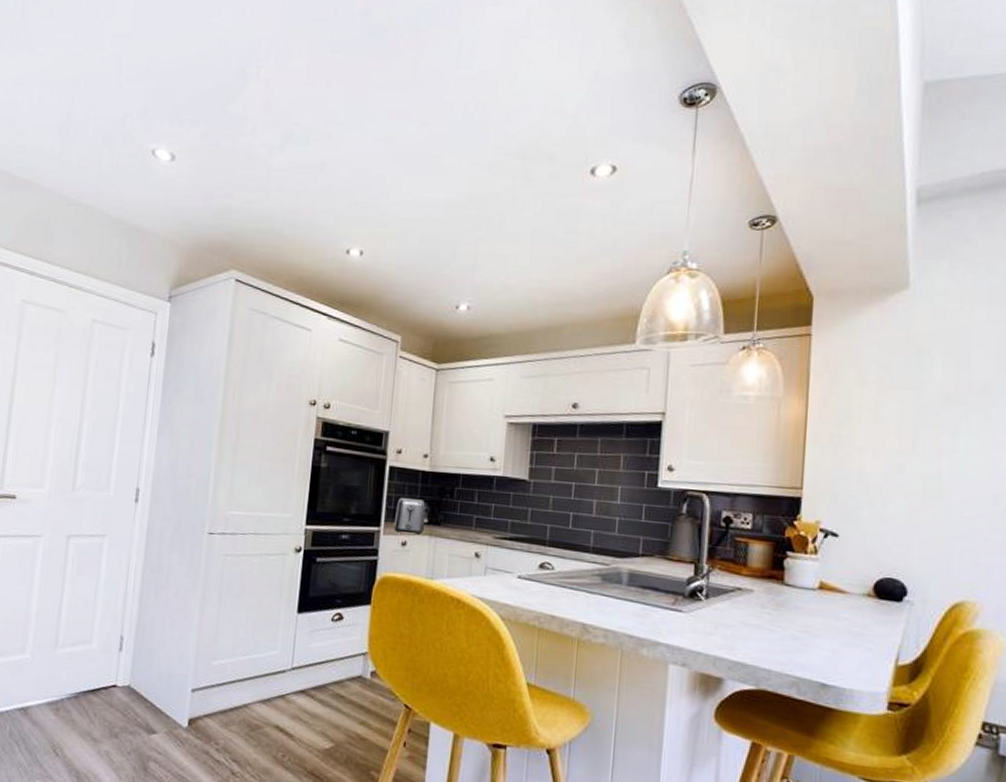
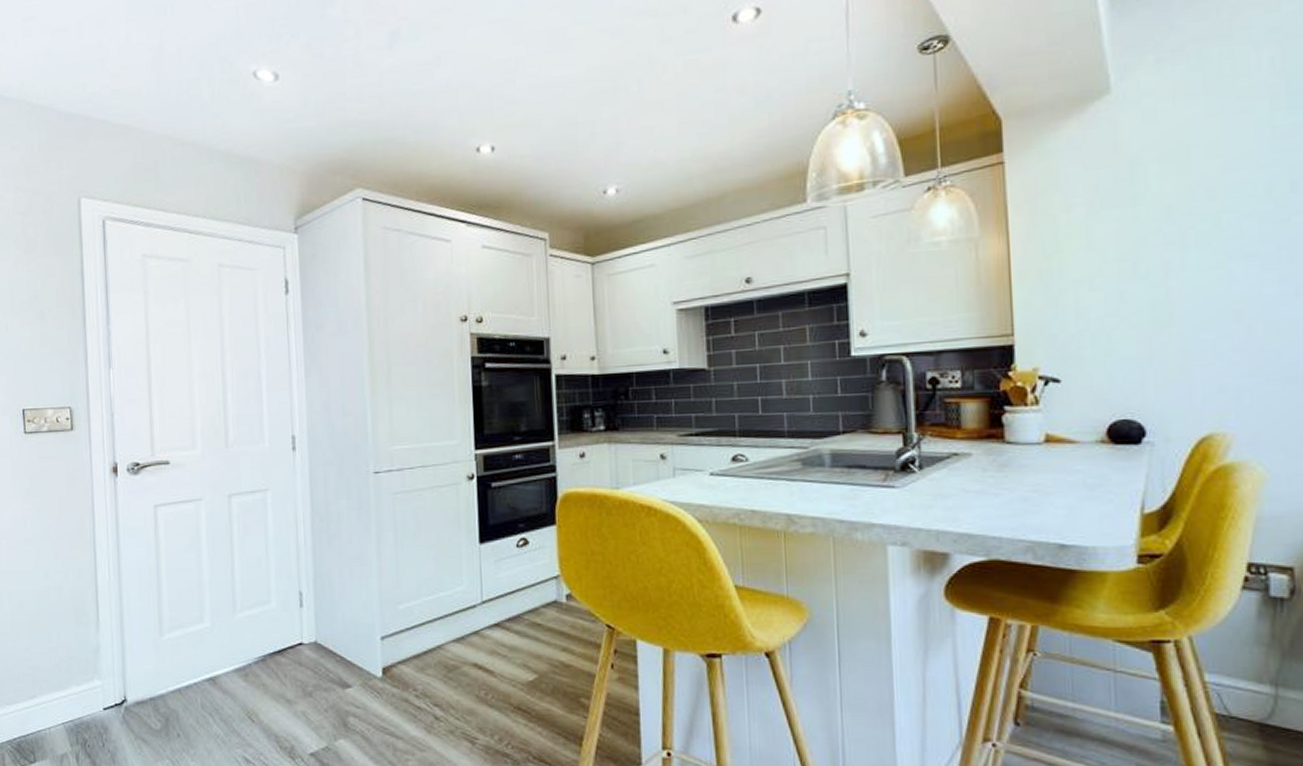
toaster: present [393,497,426,536] -> none [568,405,602,445]

